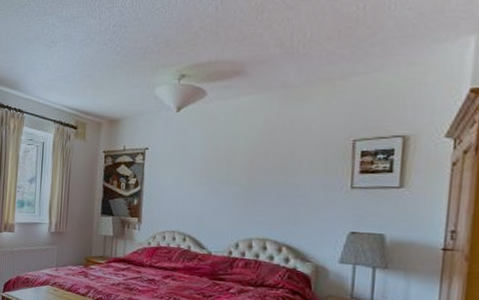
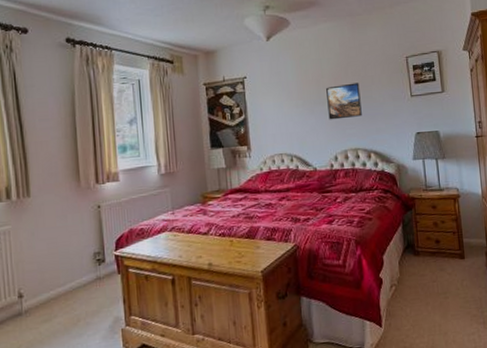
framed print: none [235,165,282,204] -> present [326,82,362,120]

